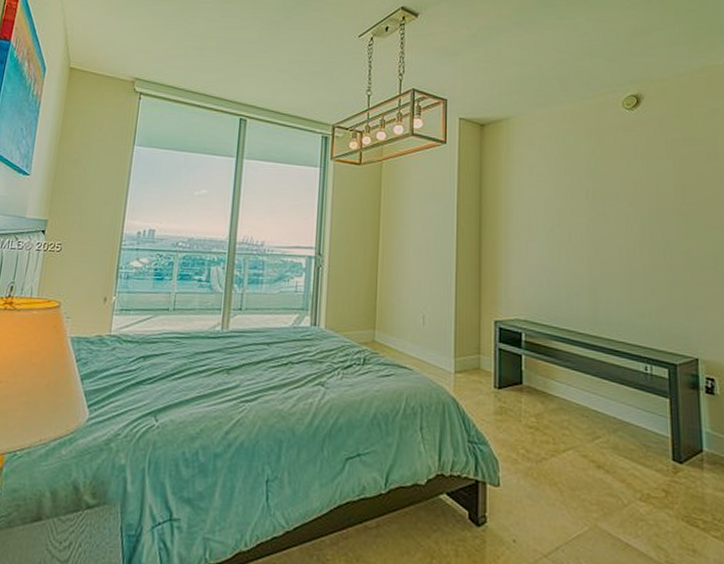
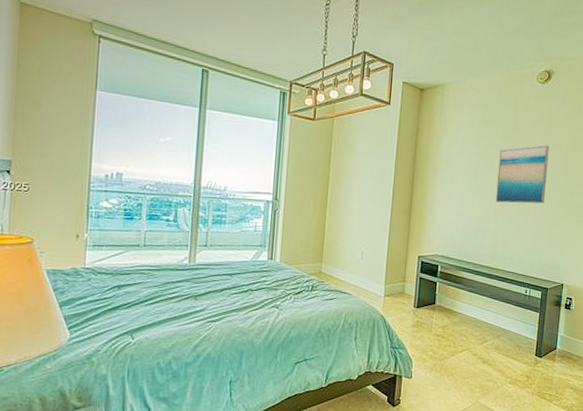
wall art: none [586,180,654,253] -> present [495,145,549,204]

